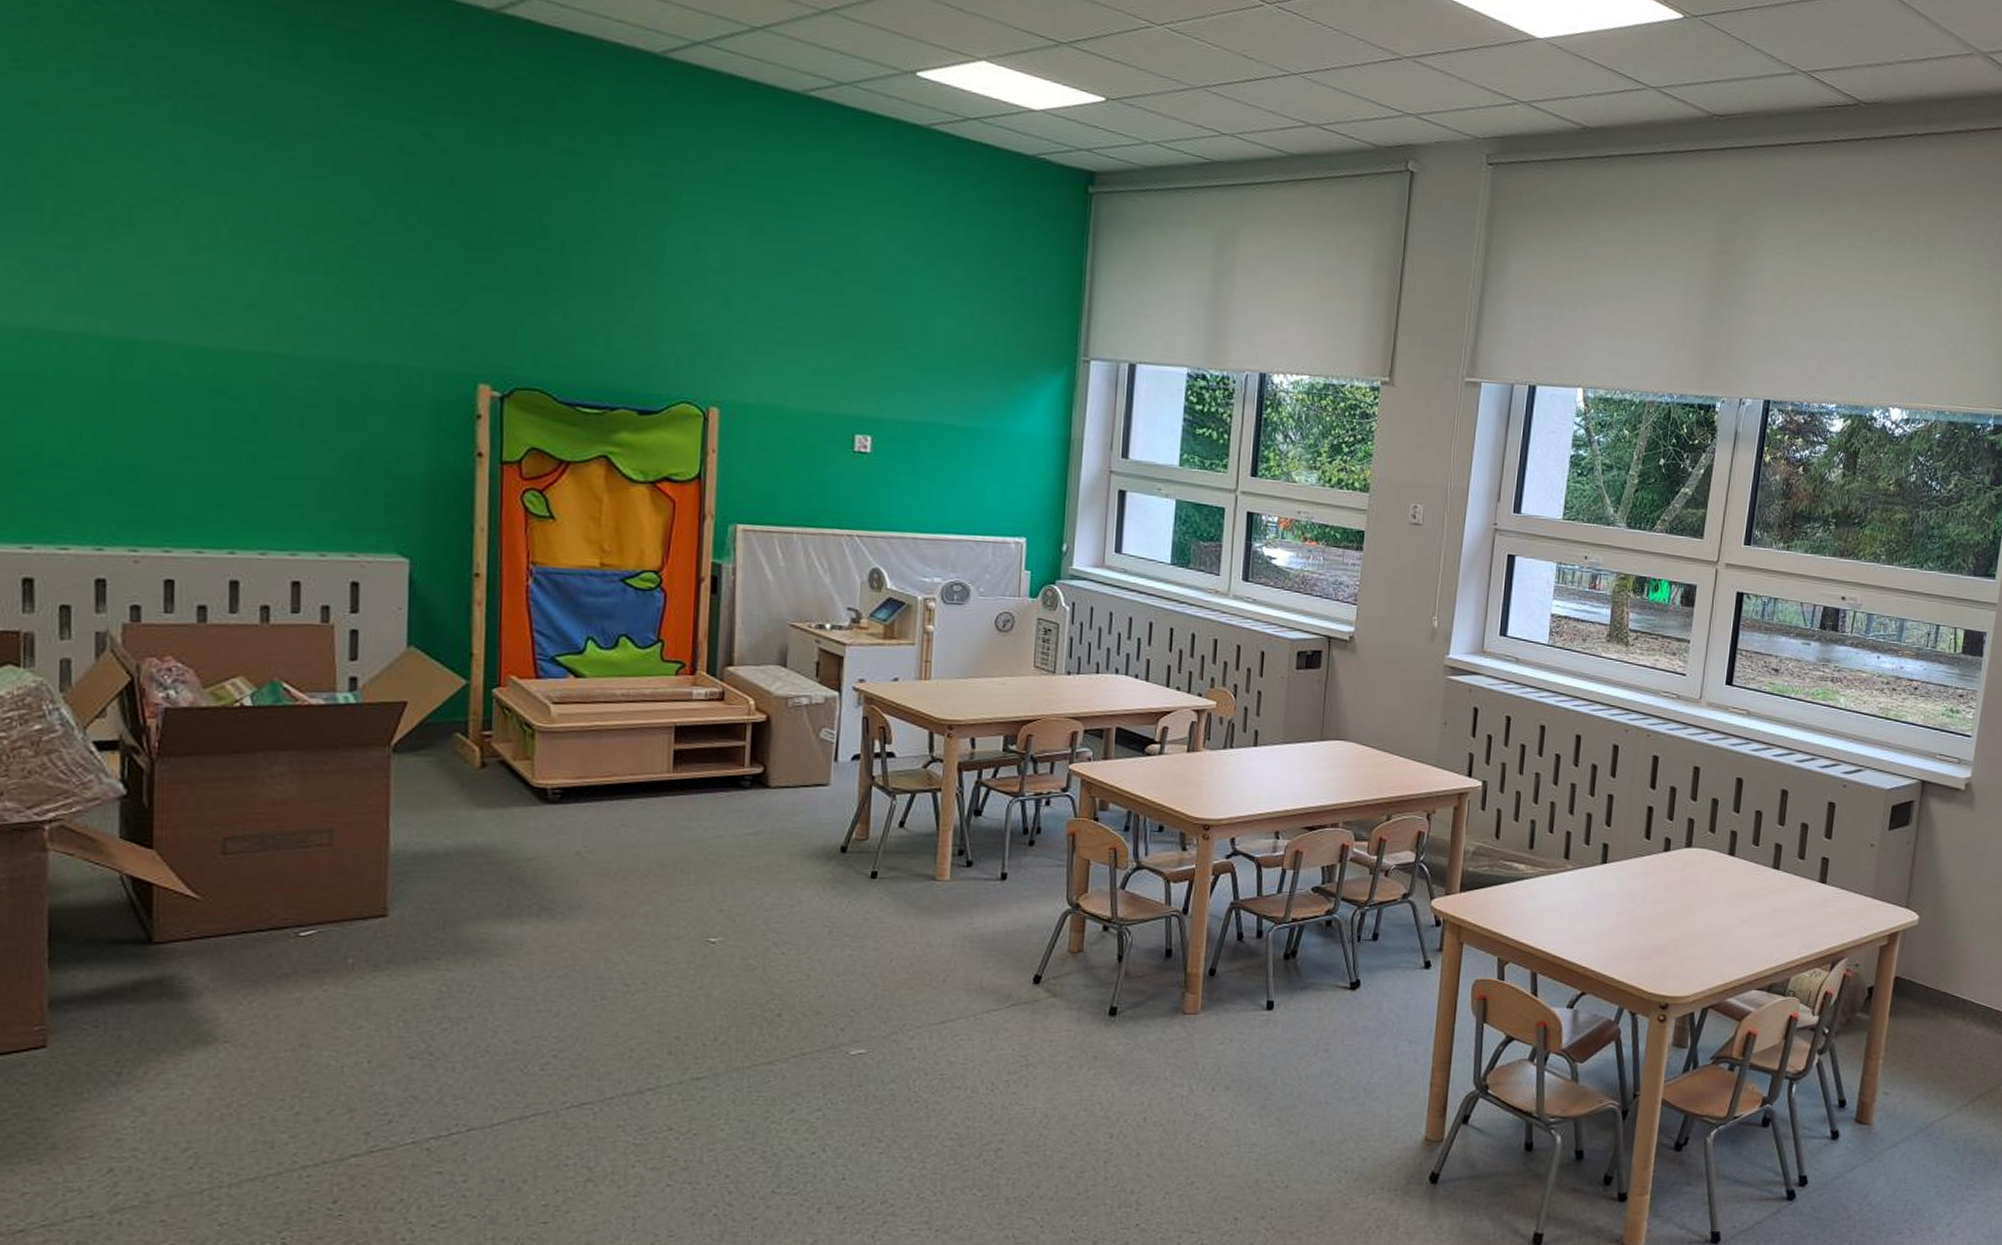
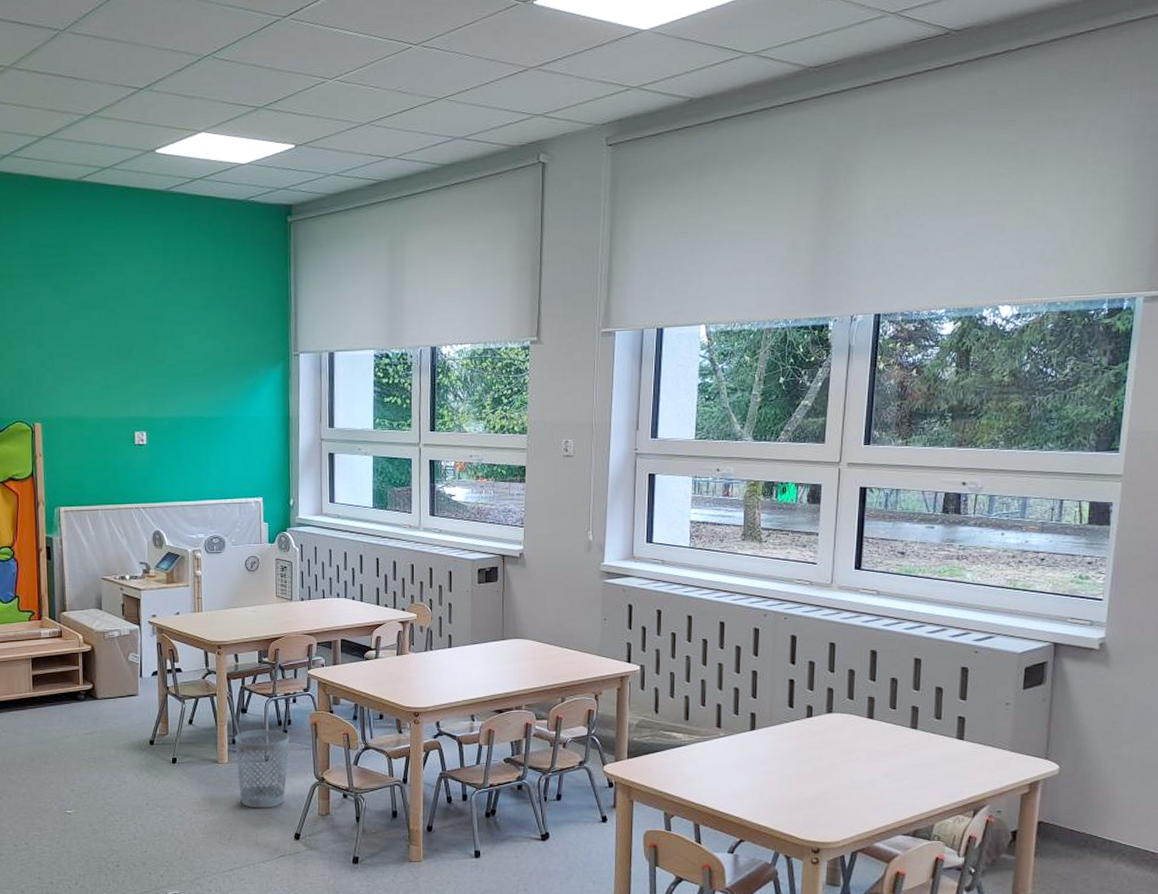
wastebasket: none [961,838,1037,942] -> present [234,729,289,809]

